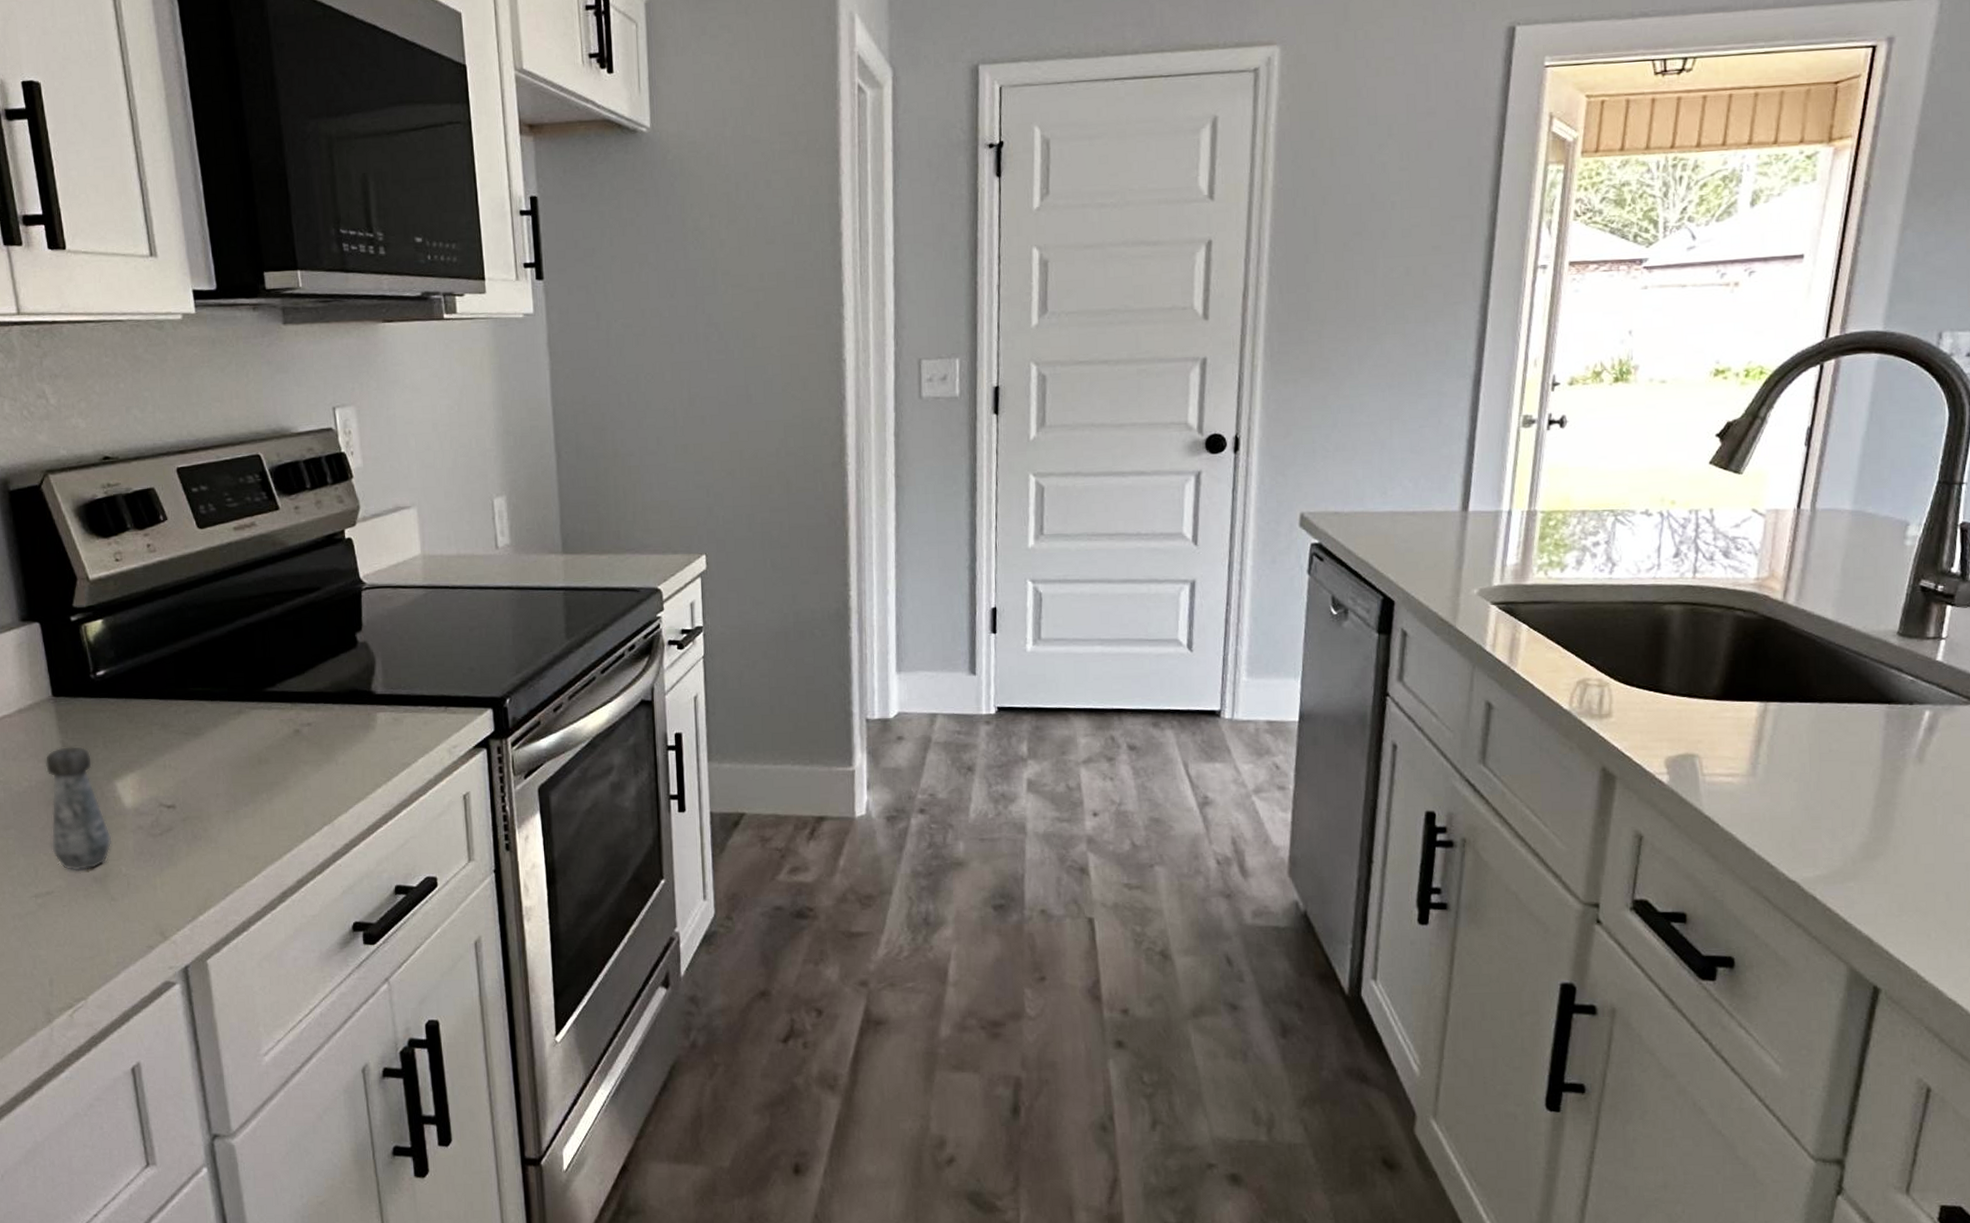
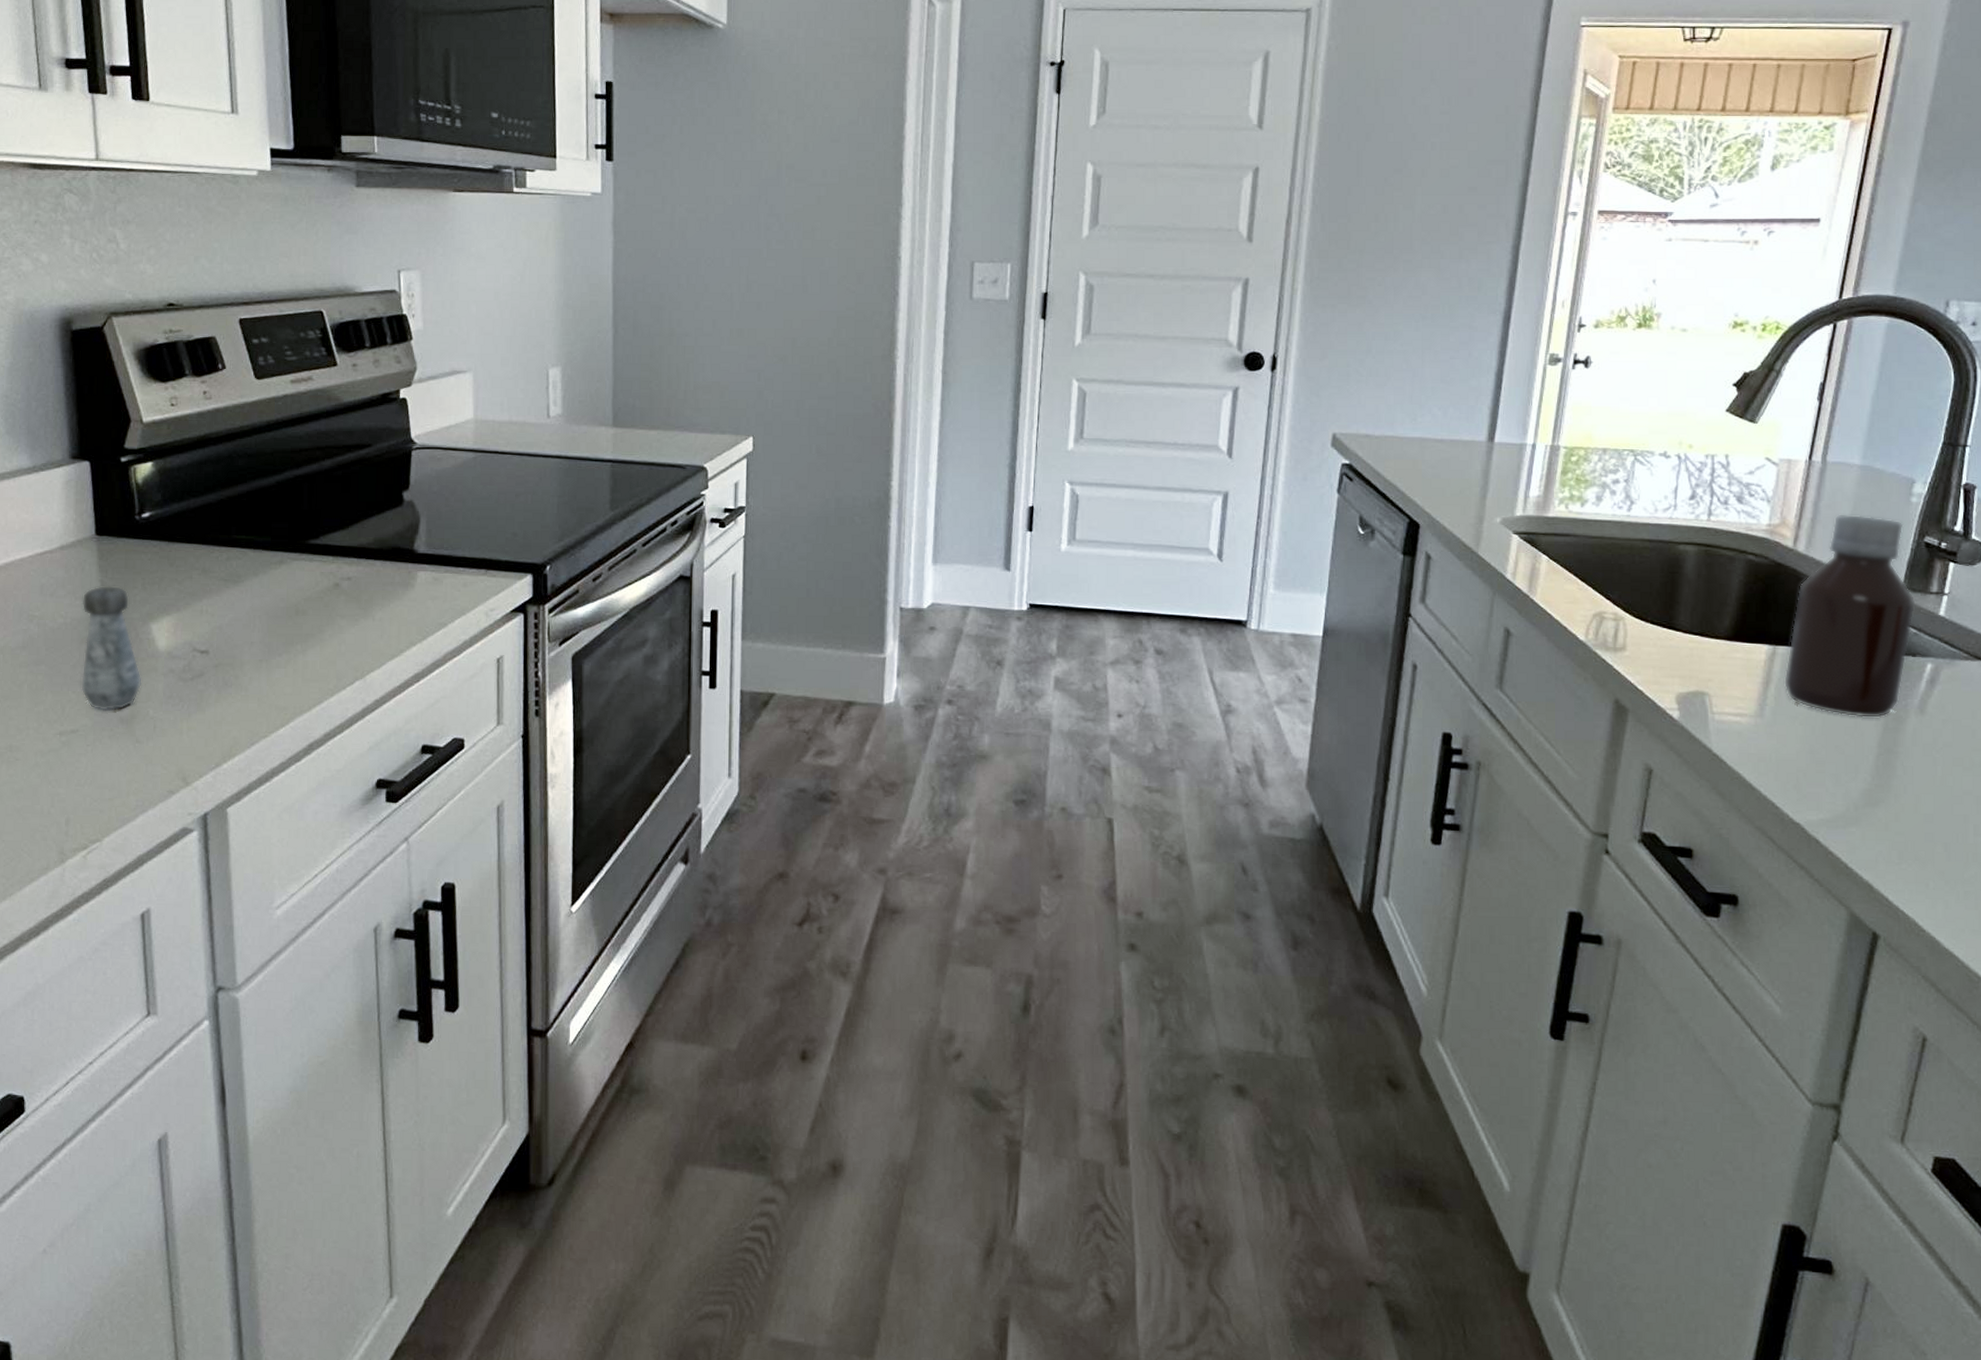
bottle: none [1776,562,1912,771] -> present [1784,514,1916,719]

